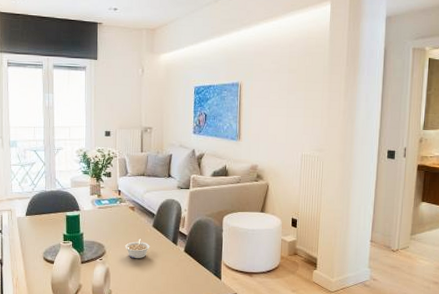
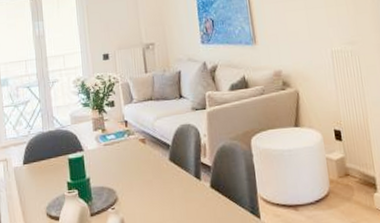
legume: present [125,238,150,259] -> none [139,177,170,203]

